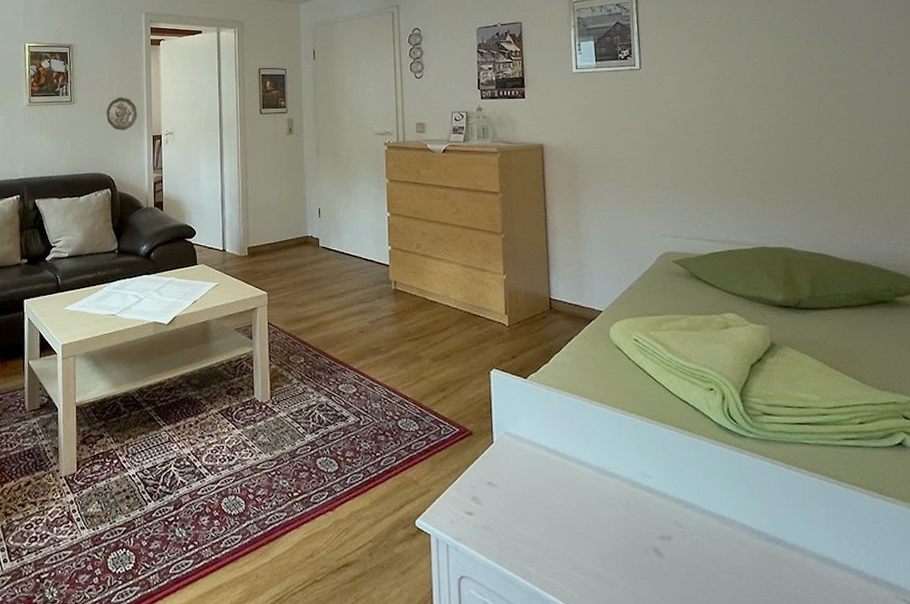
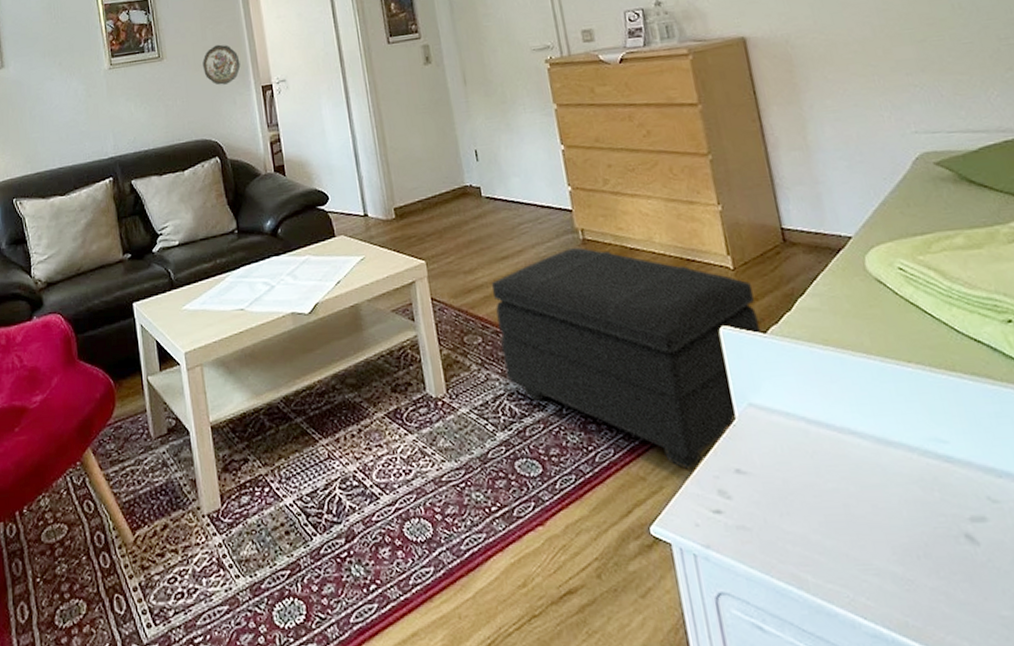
footstool: none [317,296,522,479] -> present [491,248,760,470]

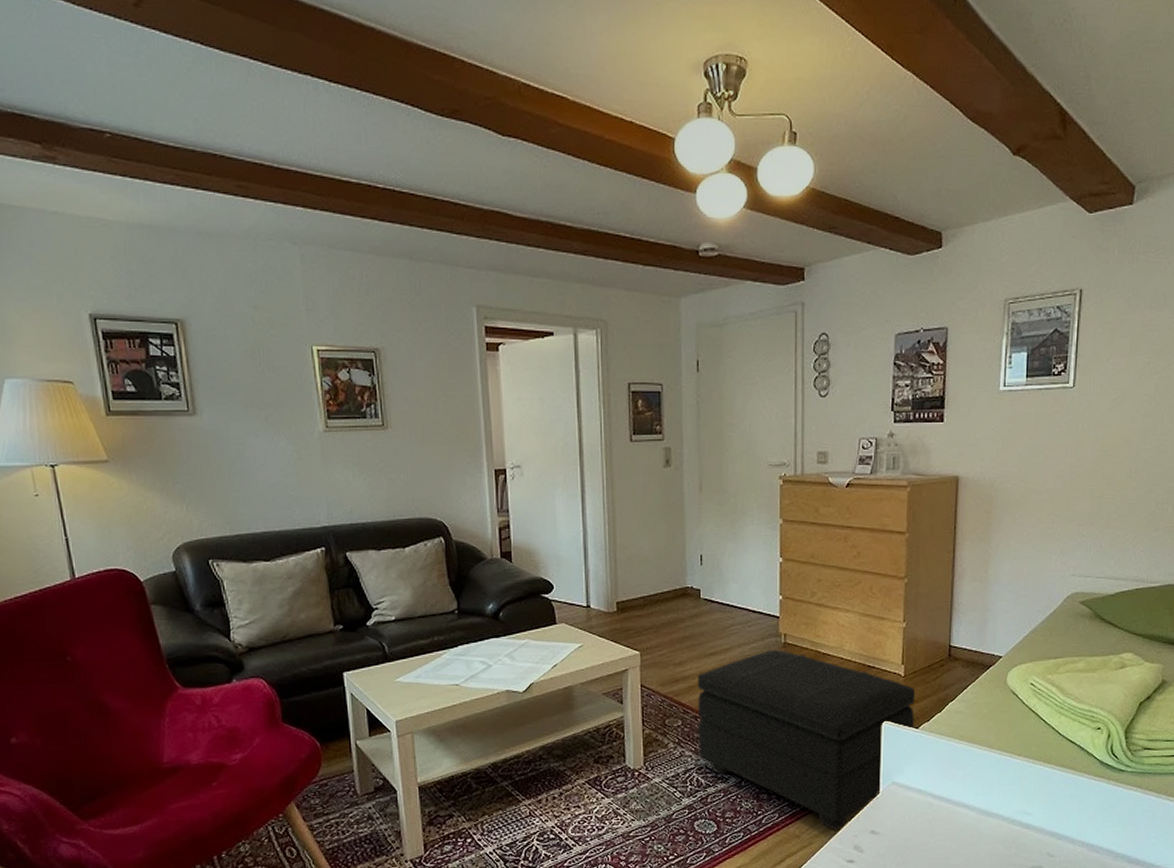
decorative plate: present [203,44,241,85] -> none [432,420,474,464]

